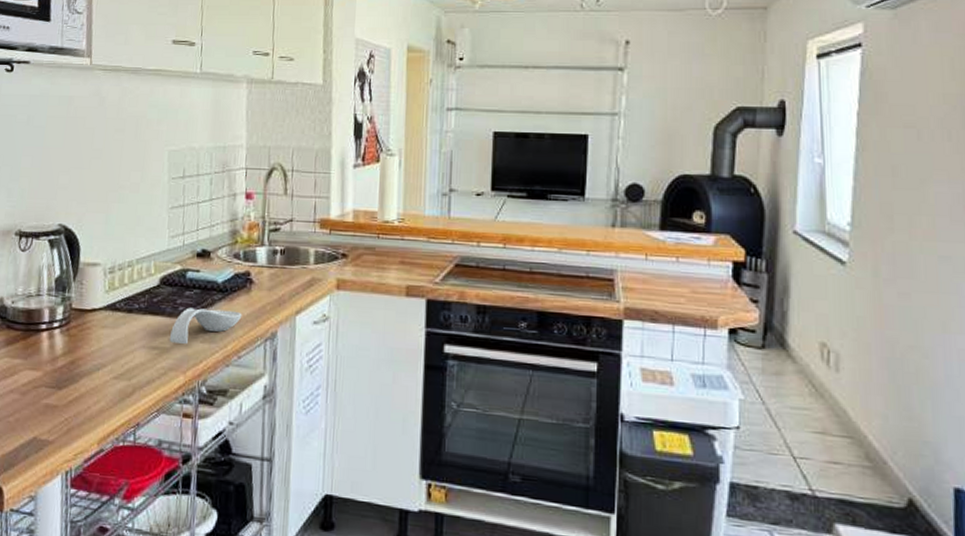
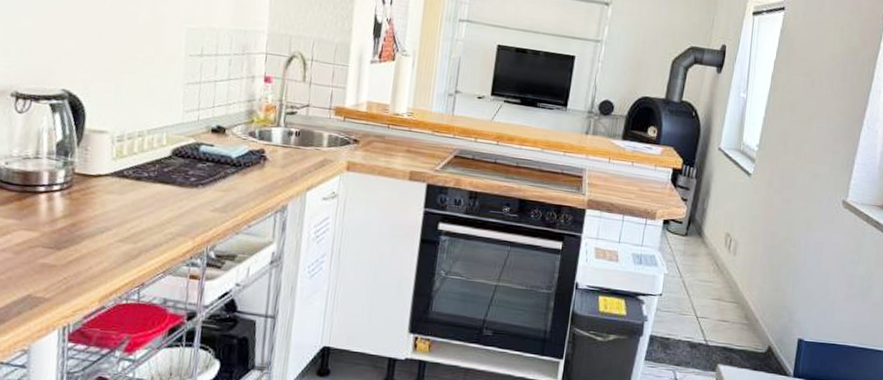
spoon rest: present [169,307,242,345] -> none [178,179,255,213]

